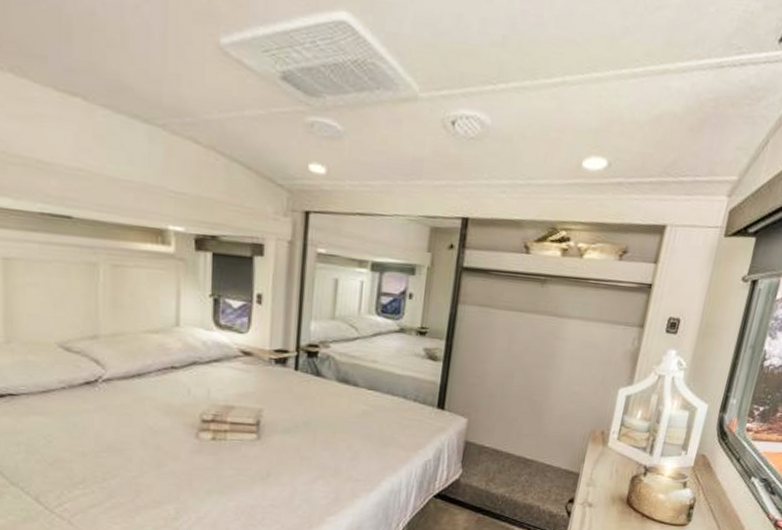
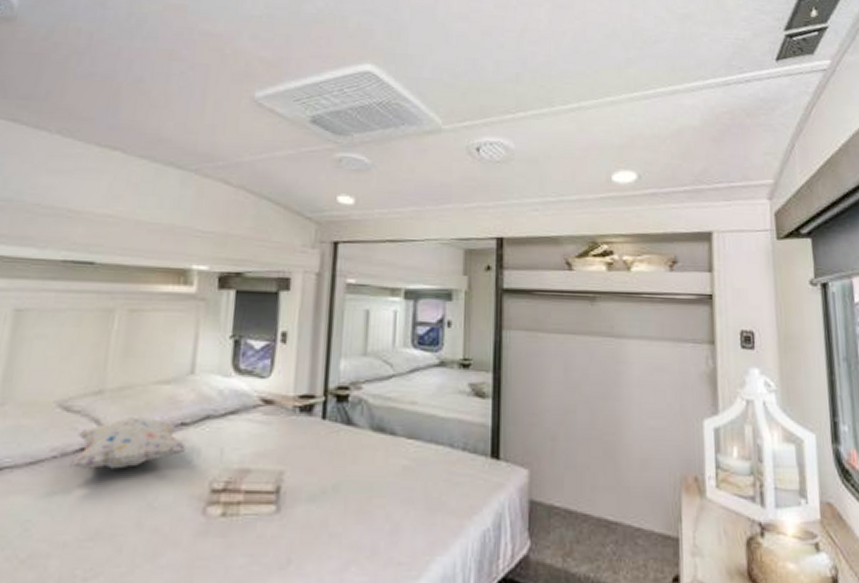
decorative pillow: none [76,359,178,400] -> present [68,417,187,469]

